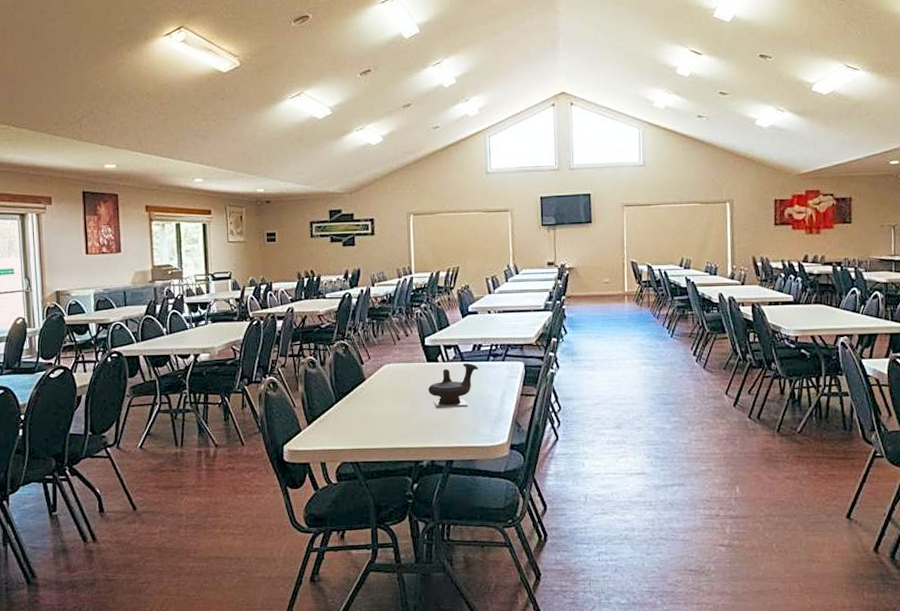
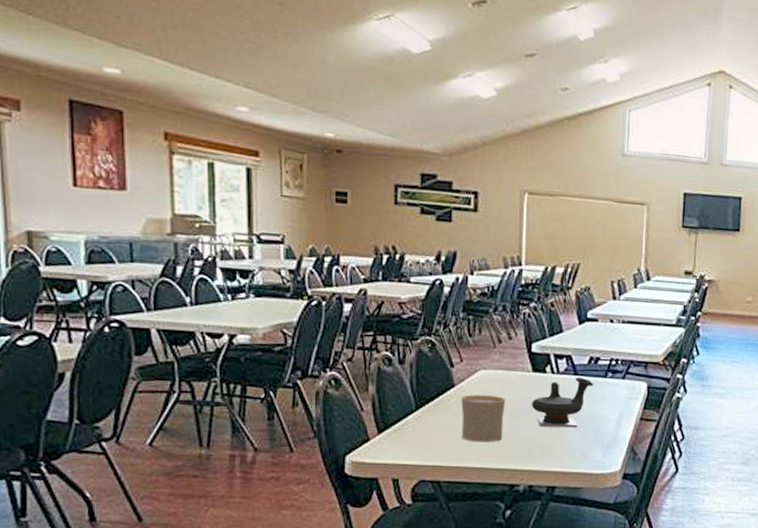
cup: none [371,385,407,426] -> present [461,394,506,443]

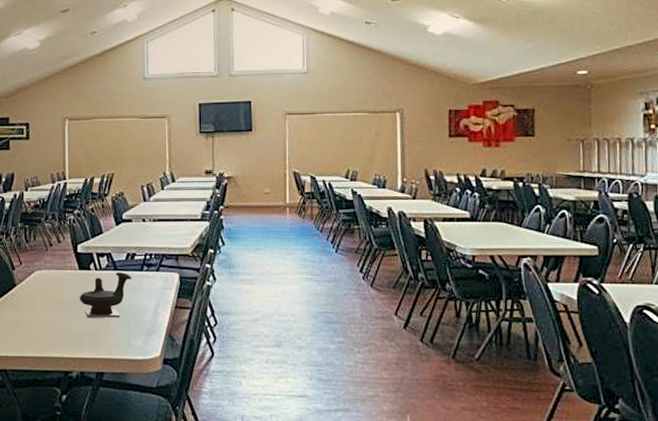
cup: present [461,394,506,443] -> none [21,292,58,334]

